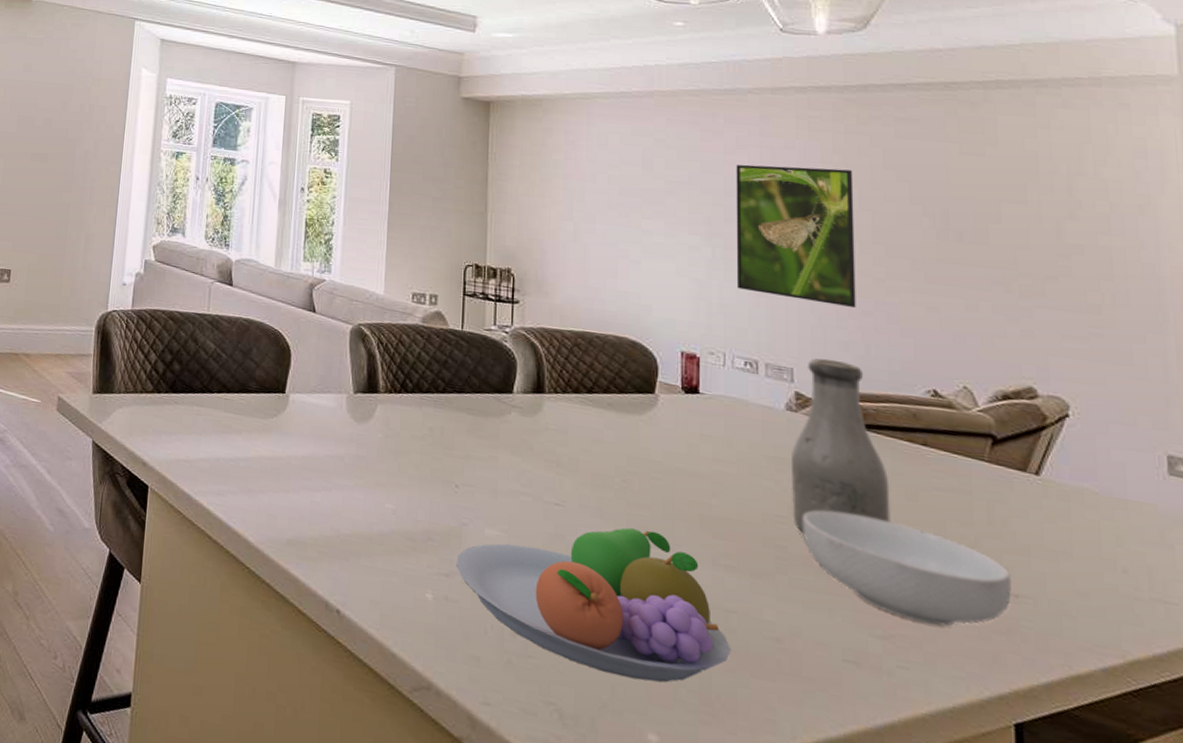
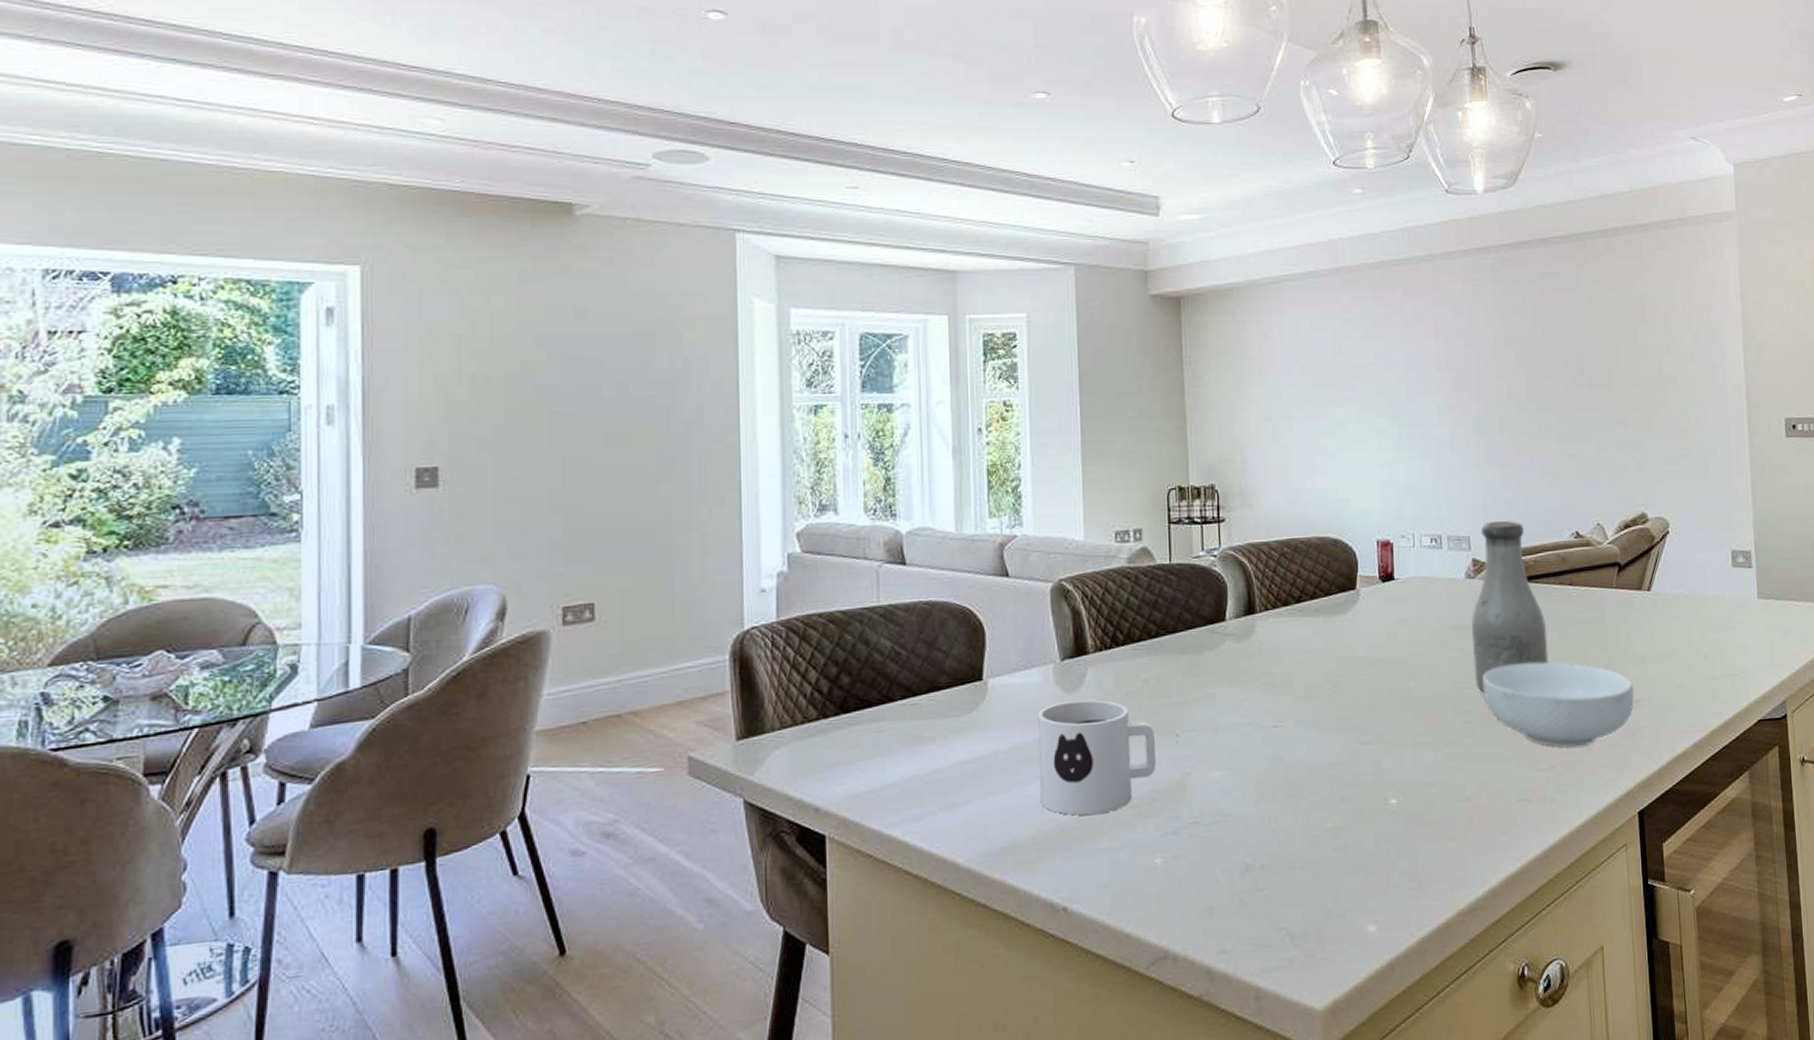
mug: none [325,428,435,538] -> present [1037,699,1156,816]
fruit bowl: present [456,527,731,683] -> none [1183,728,1432,881]
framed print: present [736,164,856,307] -> none [1414,330,1517,467]

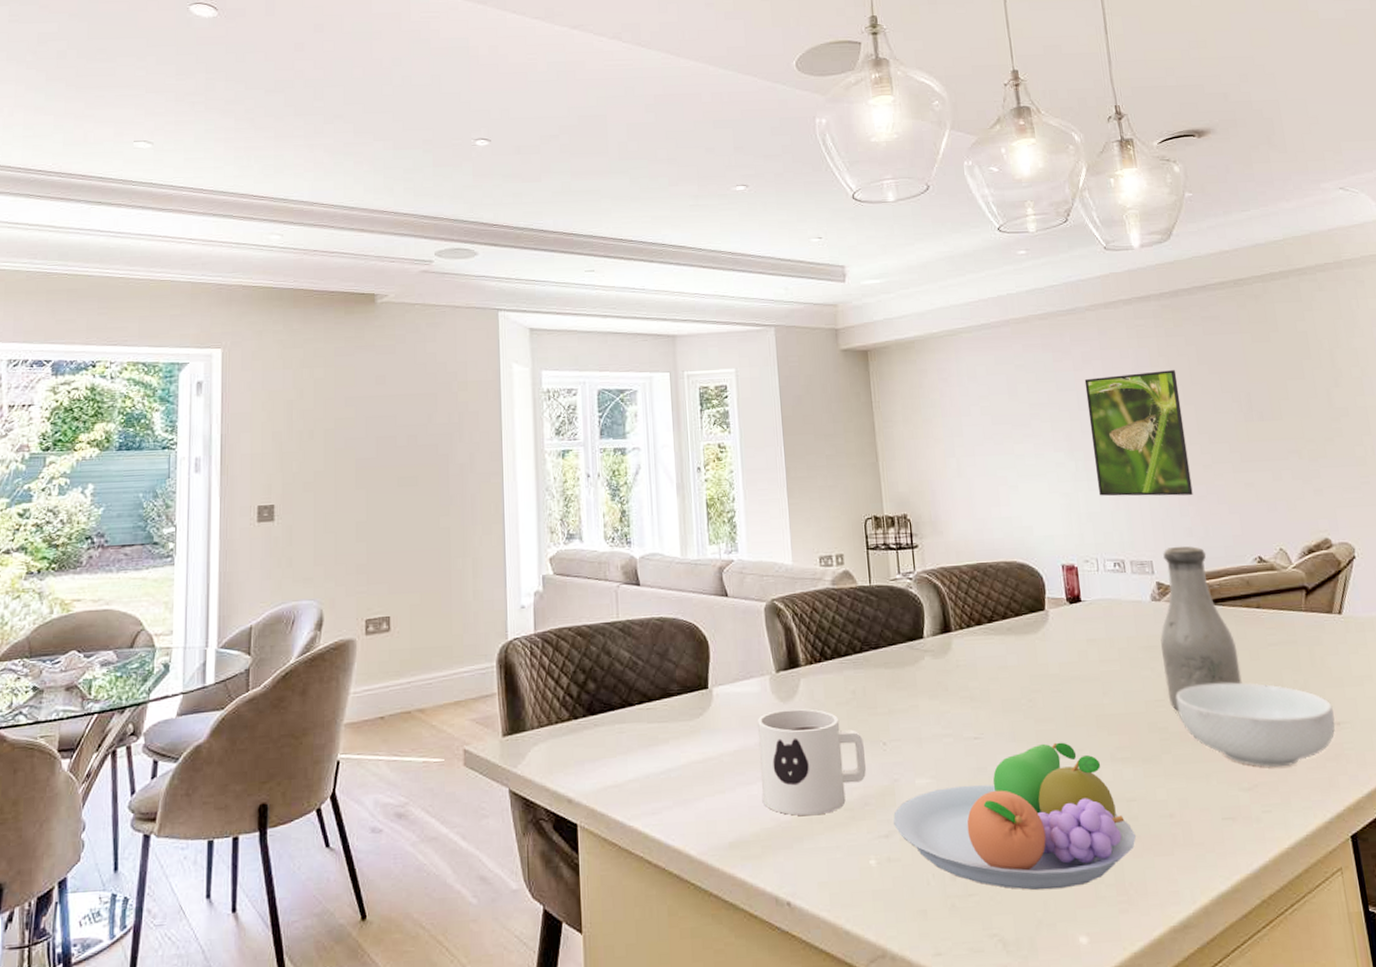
fruit bowl: none [1183,728,1432,881] -> present [893,742,1136,891]
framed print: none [1414,330,1517,467] -> present [1084,370,1193,496]

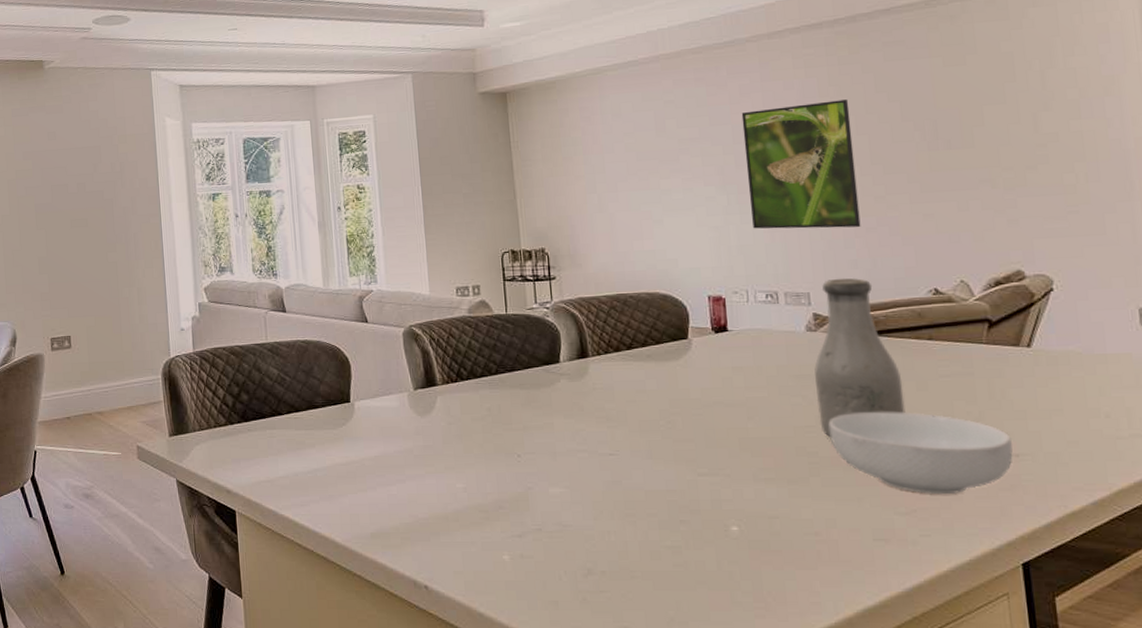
mug: present [757,708,866,816] -> none [396,422,501,515]
fruit bowl: present [893,742,1136,891] -> none [527,461,777,592]

